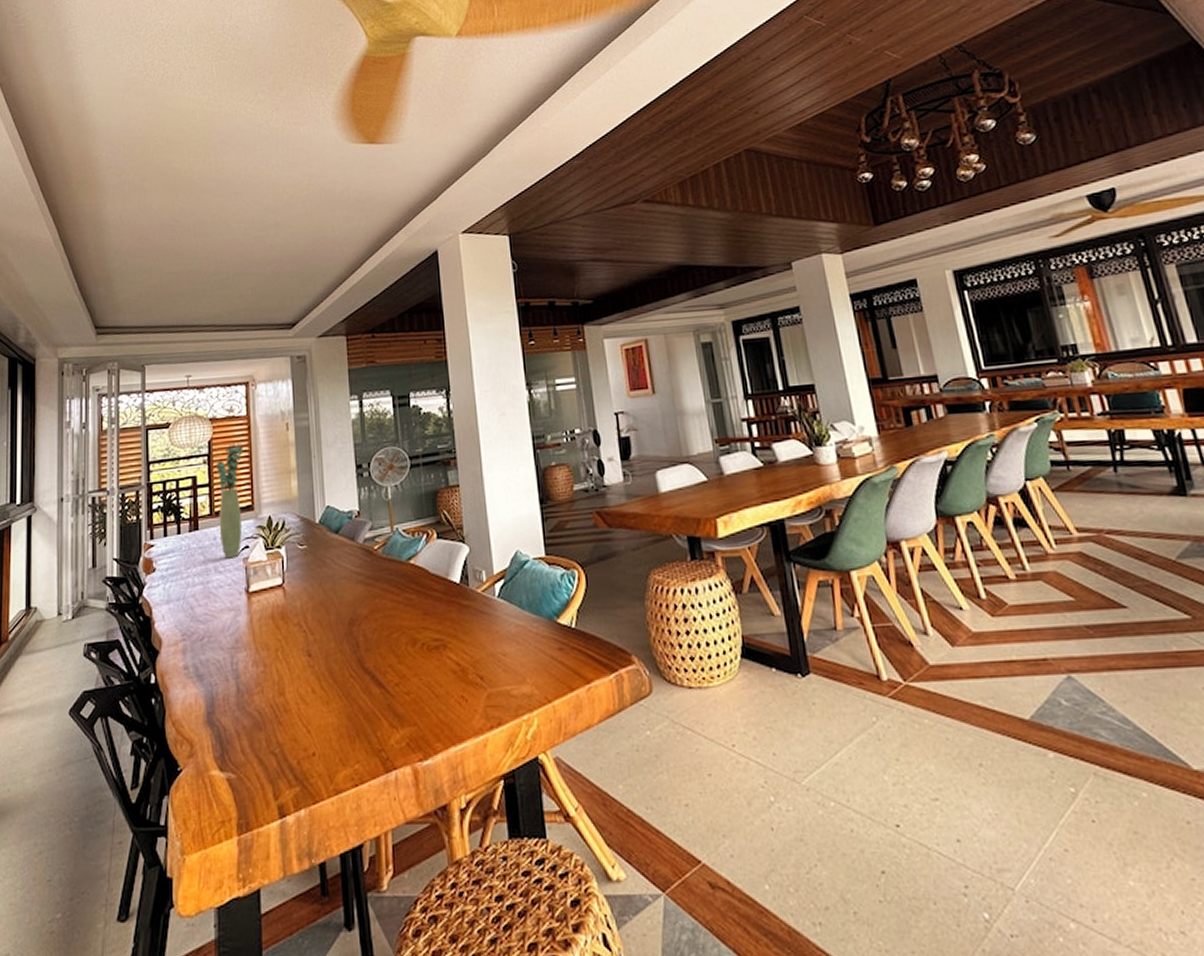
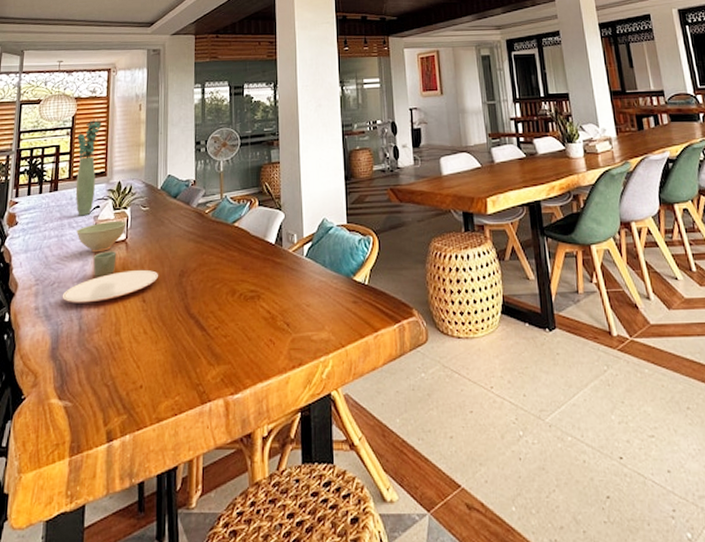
plate: none [214,618,325,661] -> present [62,269,159,303]
bowl: none [224,562,282,601] -> present [76,220,127,253]
cup: none [246,598,274,629] -> present [93,251,117,277]

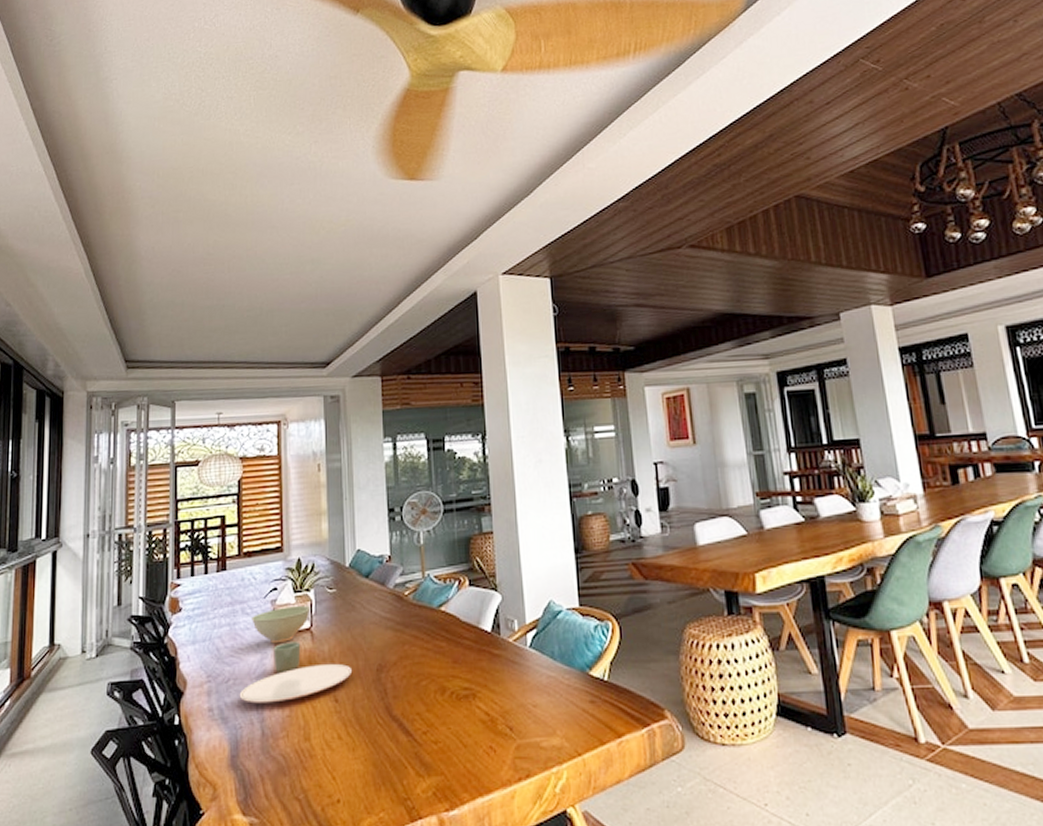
vase: present [75,117,102,216] -> none [246,480,274,600]

